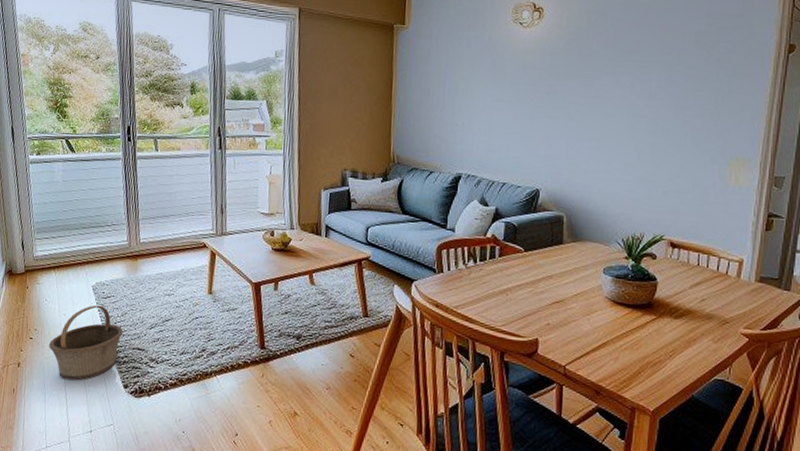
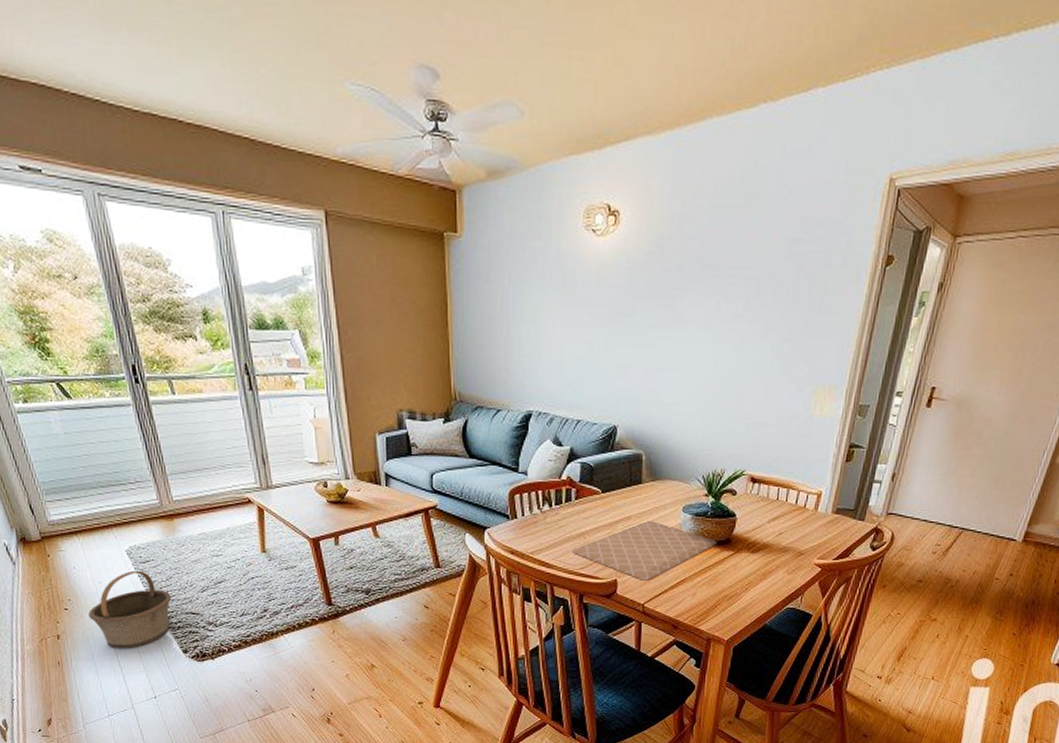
placemat: none [495,281,640,342] -> present [573,521,718,581]

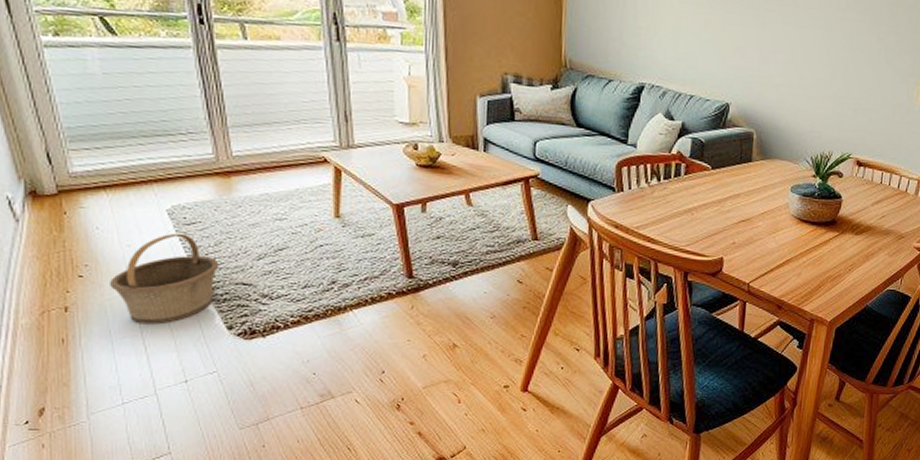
placemat: present [573,521,718,581] -> none [680,199,824,259]

